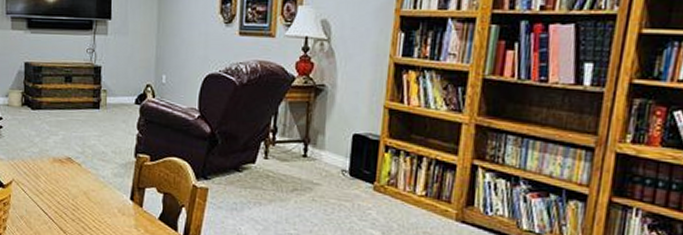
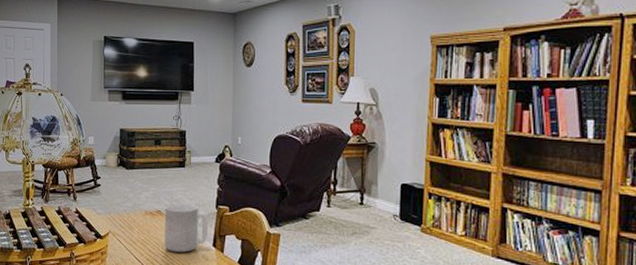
mug: none [75,150,126,206] -> present [164,203,209,253]

